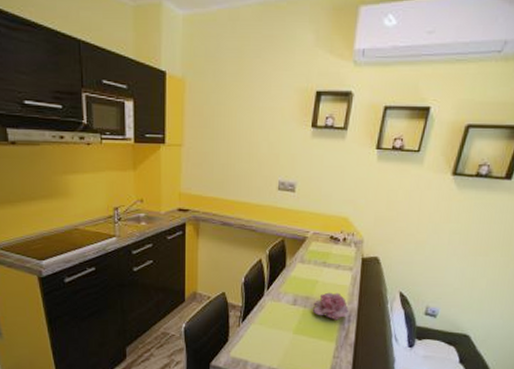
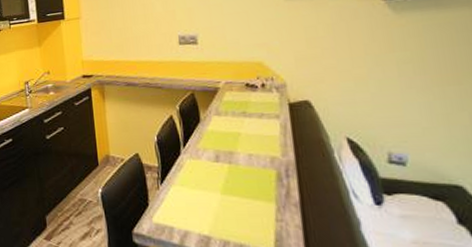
flower: present [312,292,349,321] -> none [239,144,285,176]

